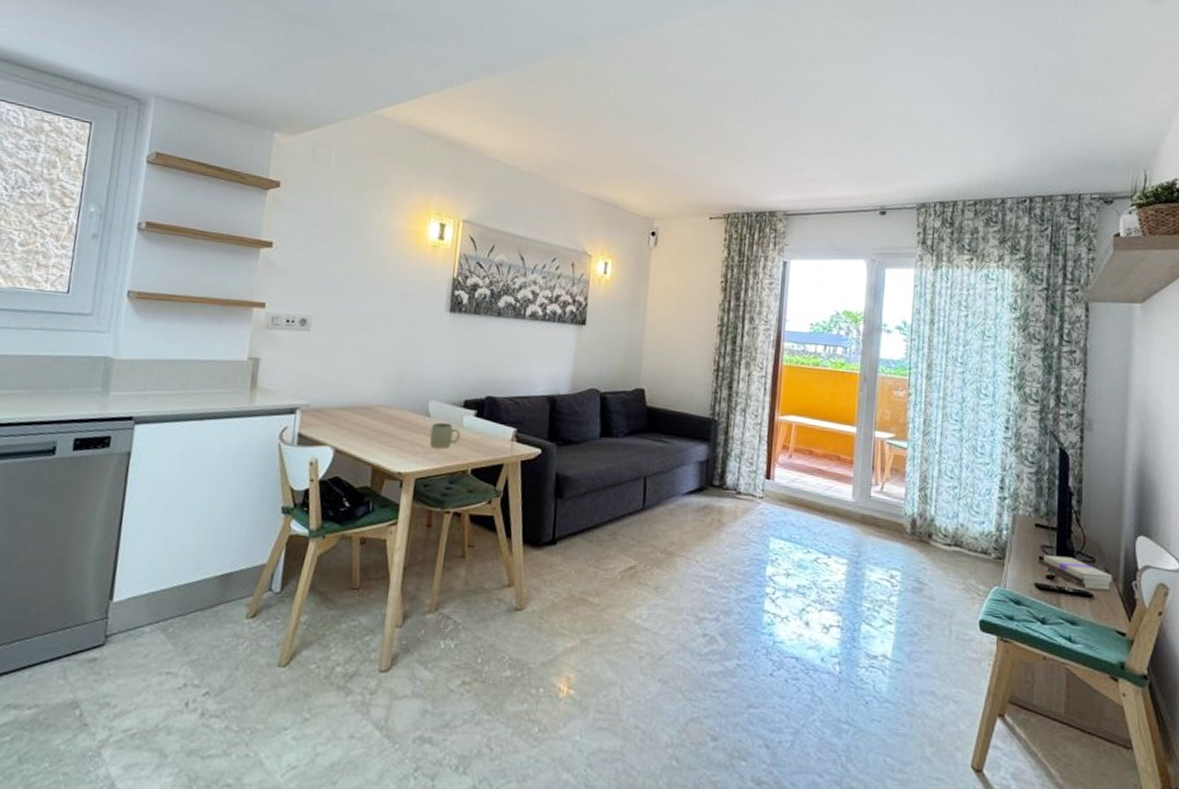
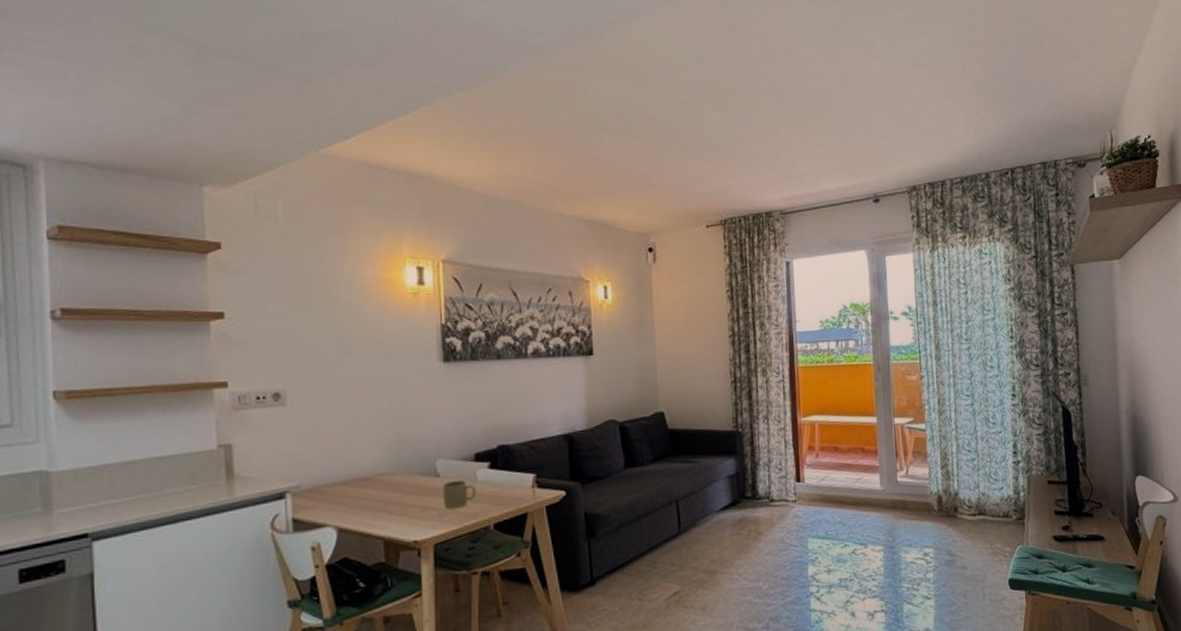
books: present [1038,555,1112,591] -> none [1054,506,1118,533]

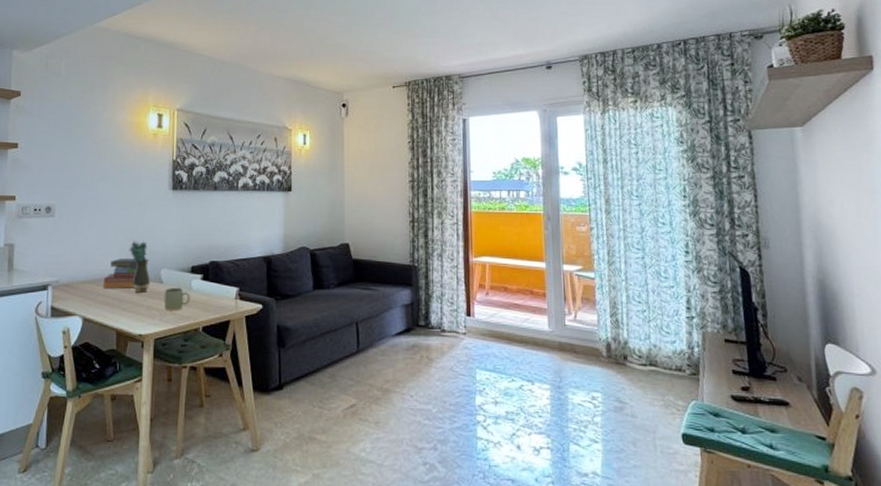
books: none [361,449,419,491] -> present [103,259,148,289]
vase: none [392,427,424,491] -> present [129,240,151,293]

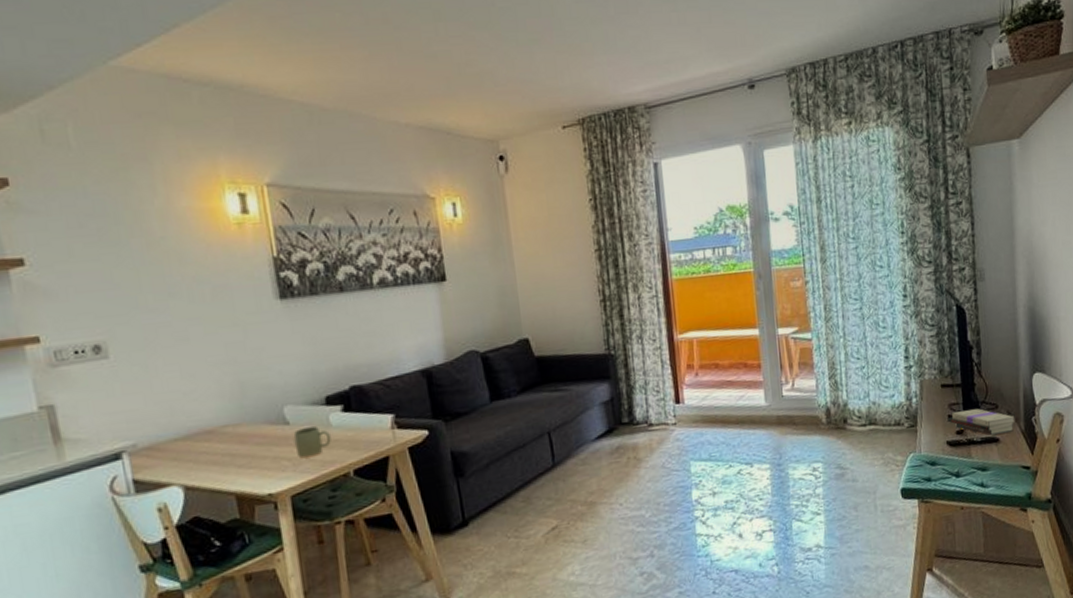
books: present [103,259,148,289] -> none [203,396,264,445]
vase: present [129,240,151,293] -> none [232,373,272,442]
books: none [731,368,806,398] -> present [947,409,1014,436]

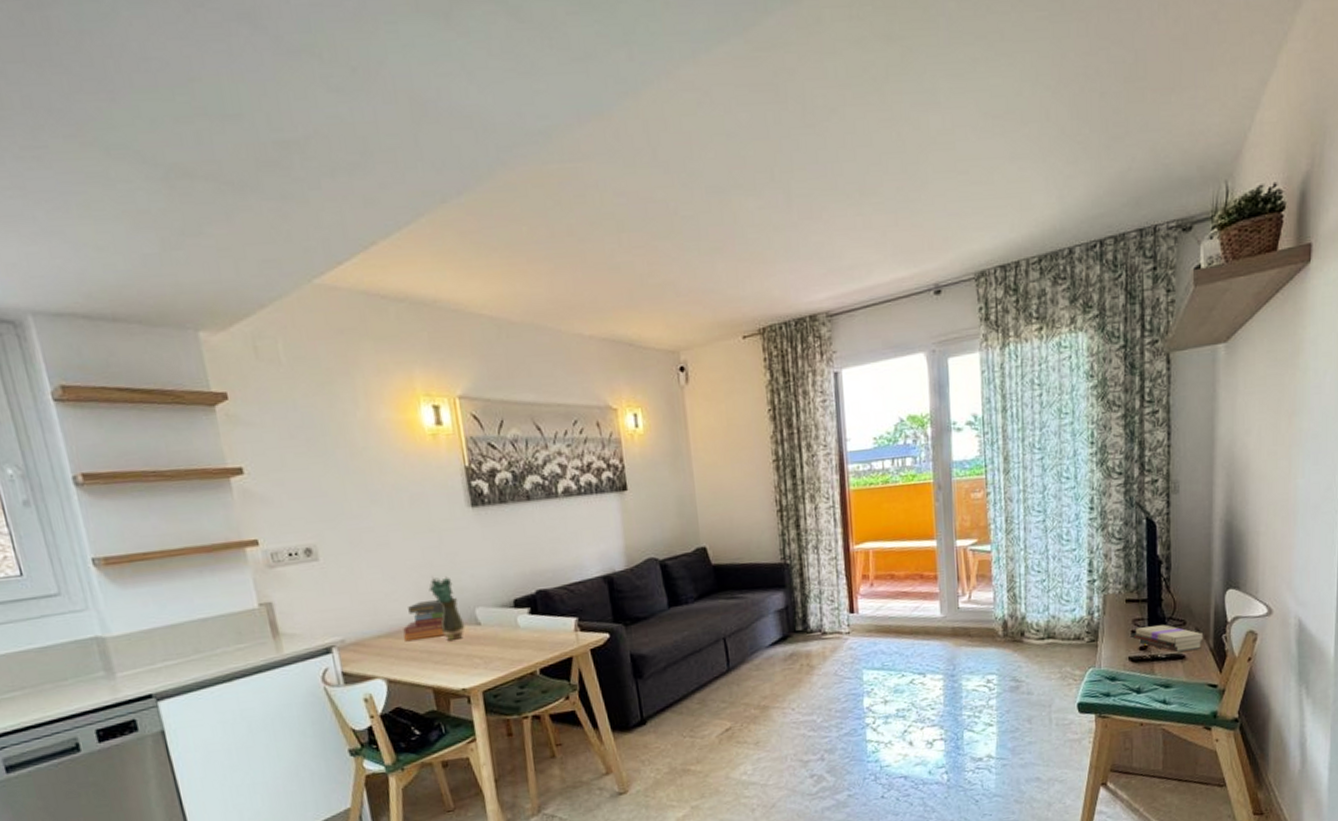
books: none [203,396,264,445] -> present [403,598,458,642]
vase: none [232,373,272,442] -> present [428,577,465,640]
mug: present [293,427,331,459] -> none [484,627,519,657]

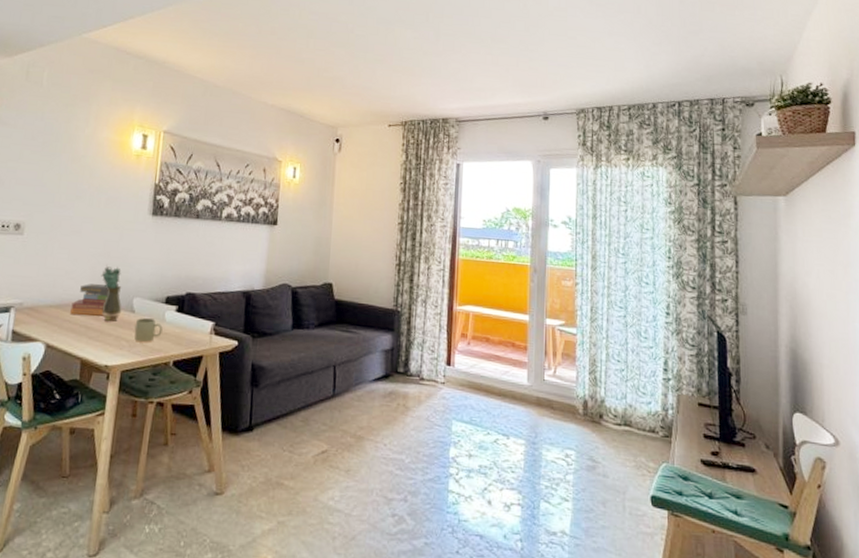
mug: none [484,627,519,657] -> present [134,318,163,343]
books: present [1131,625,1203,652] -> none [703,433,772,466]

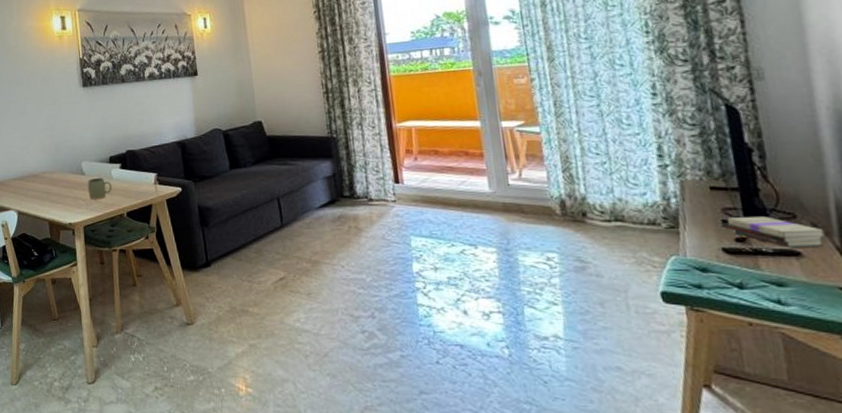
books: present [70,284,121,316] -> none [31,154,69,184]
vase: present [101,265,122,321] -> none [50,137,74,185]
books: none [703,433,772,466] -> present [721,216,824,247]

